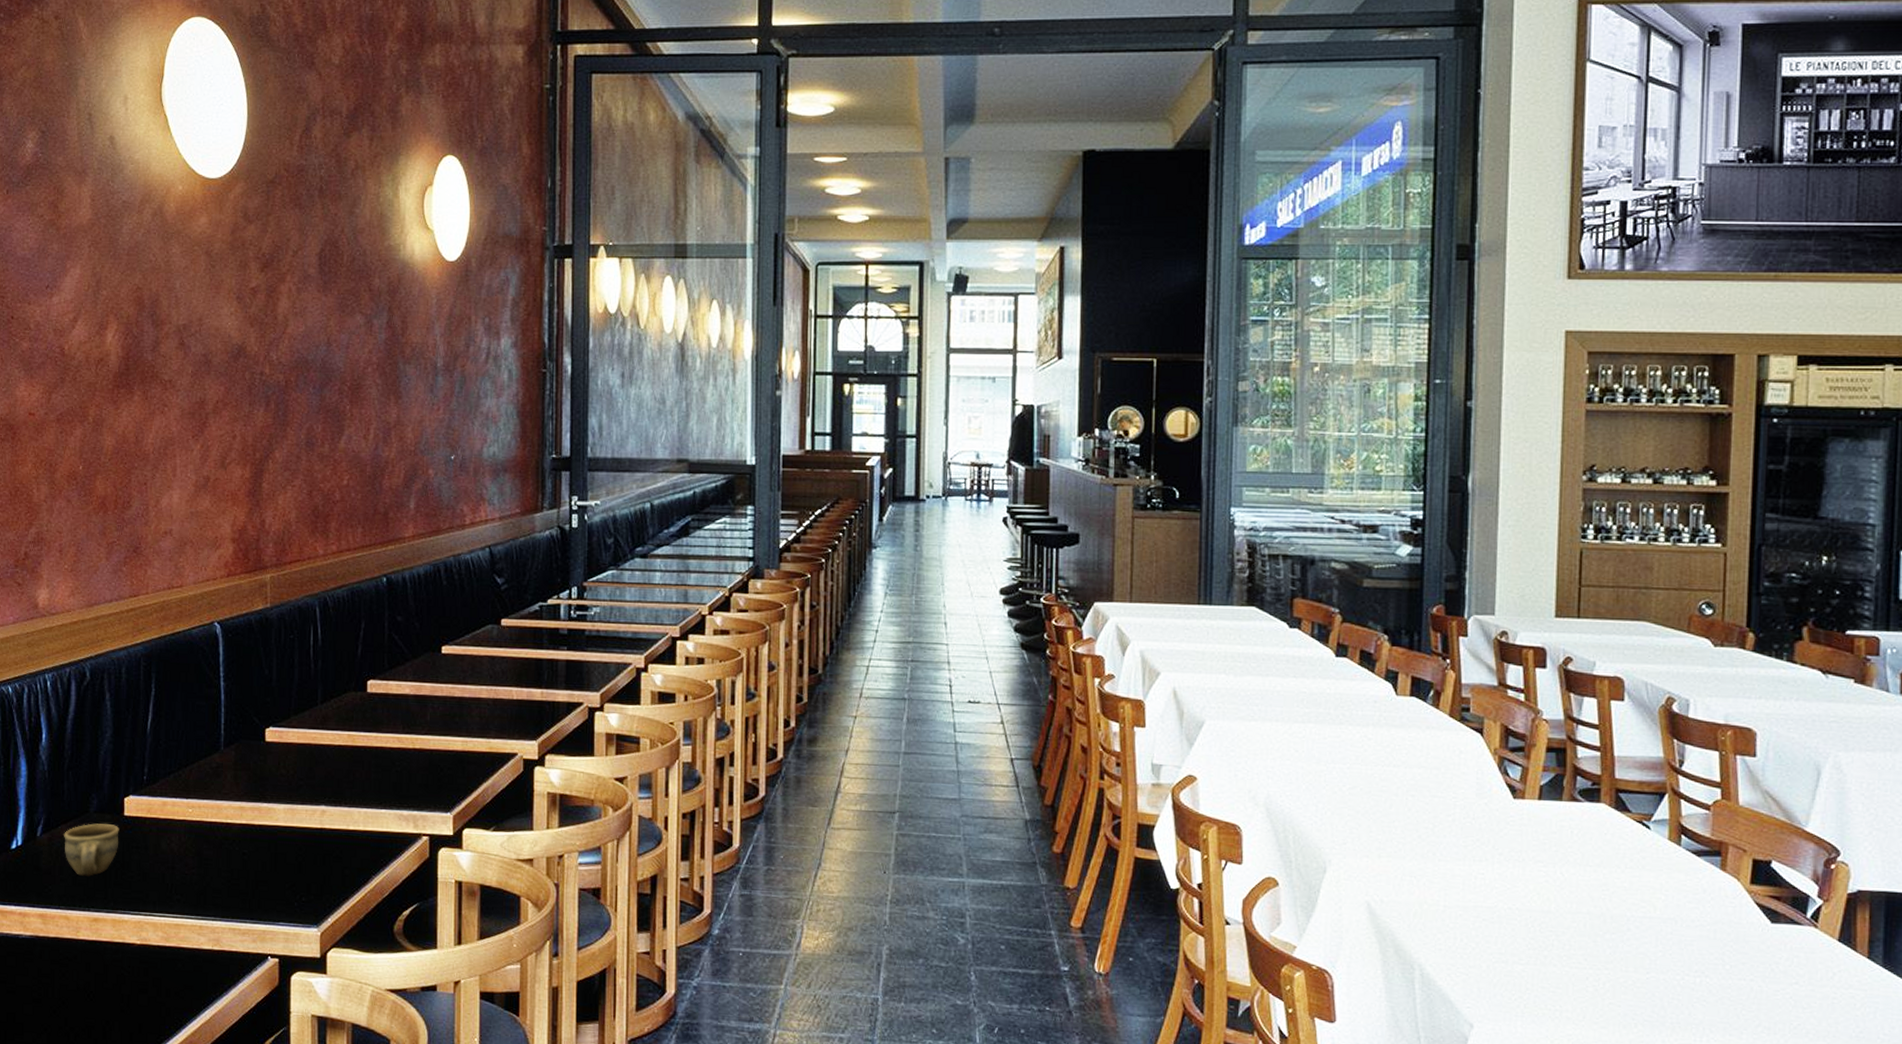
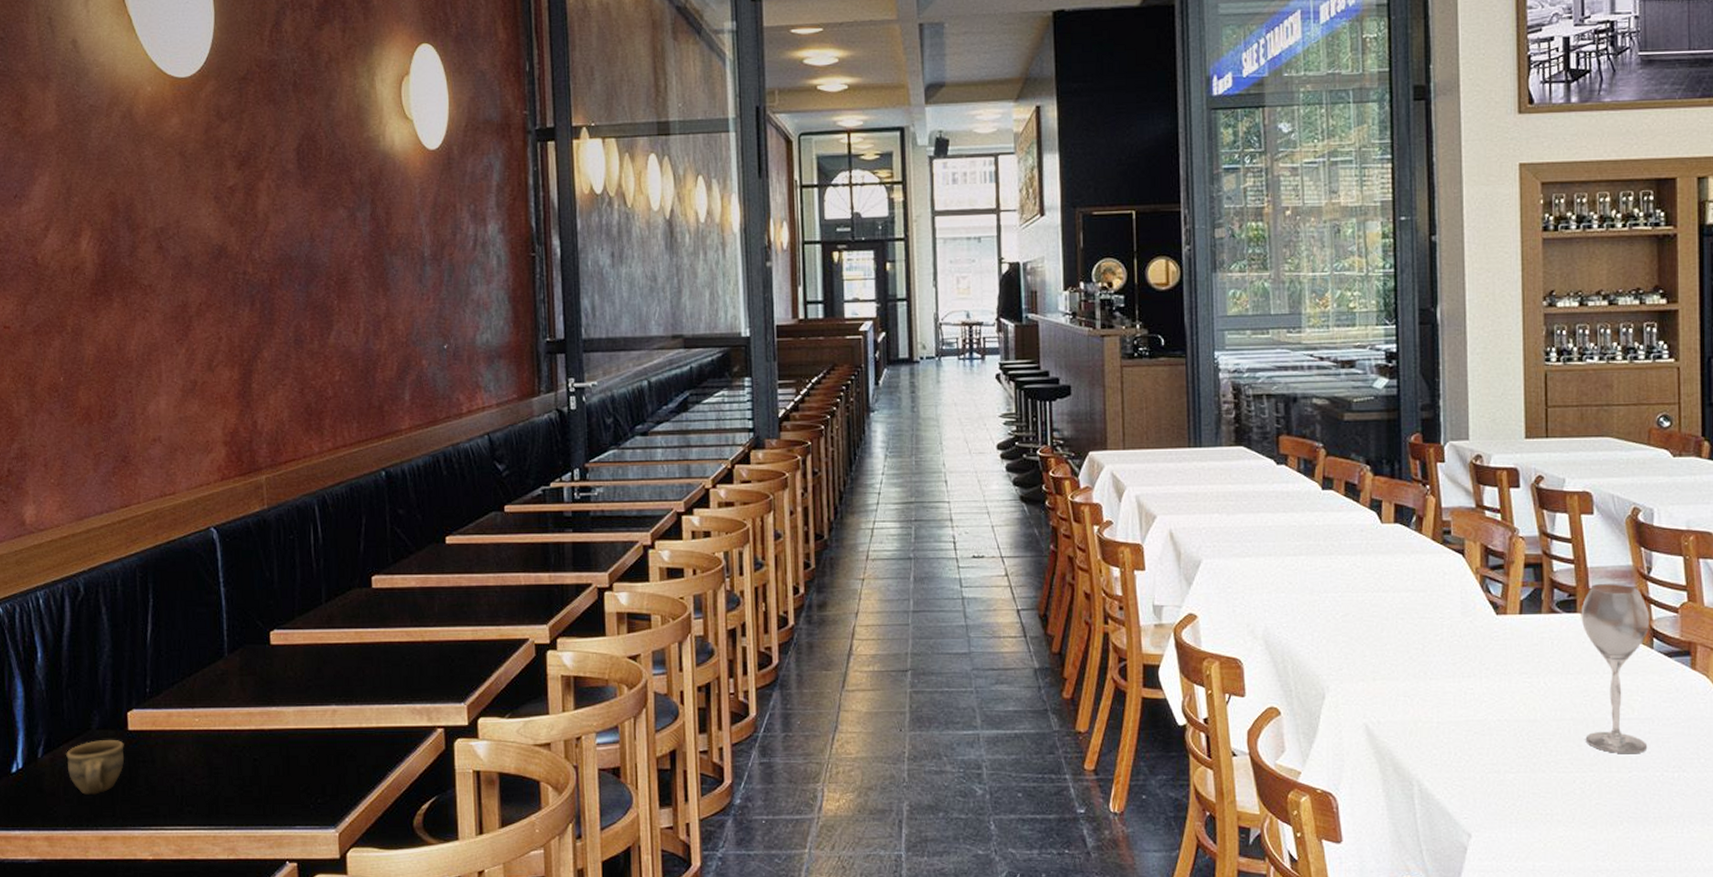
wineglass: none [1602,773,1680,955] -> present [1581,583,1650,754]

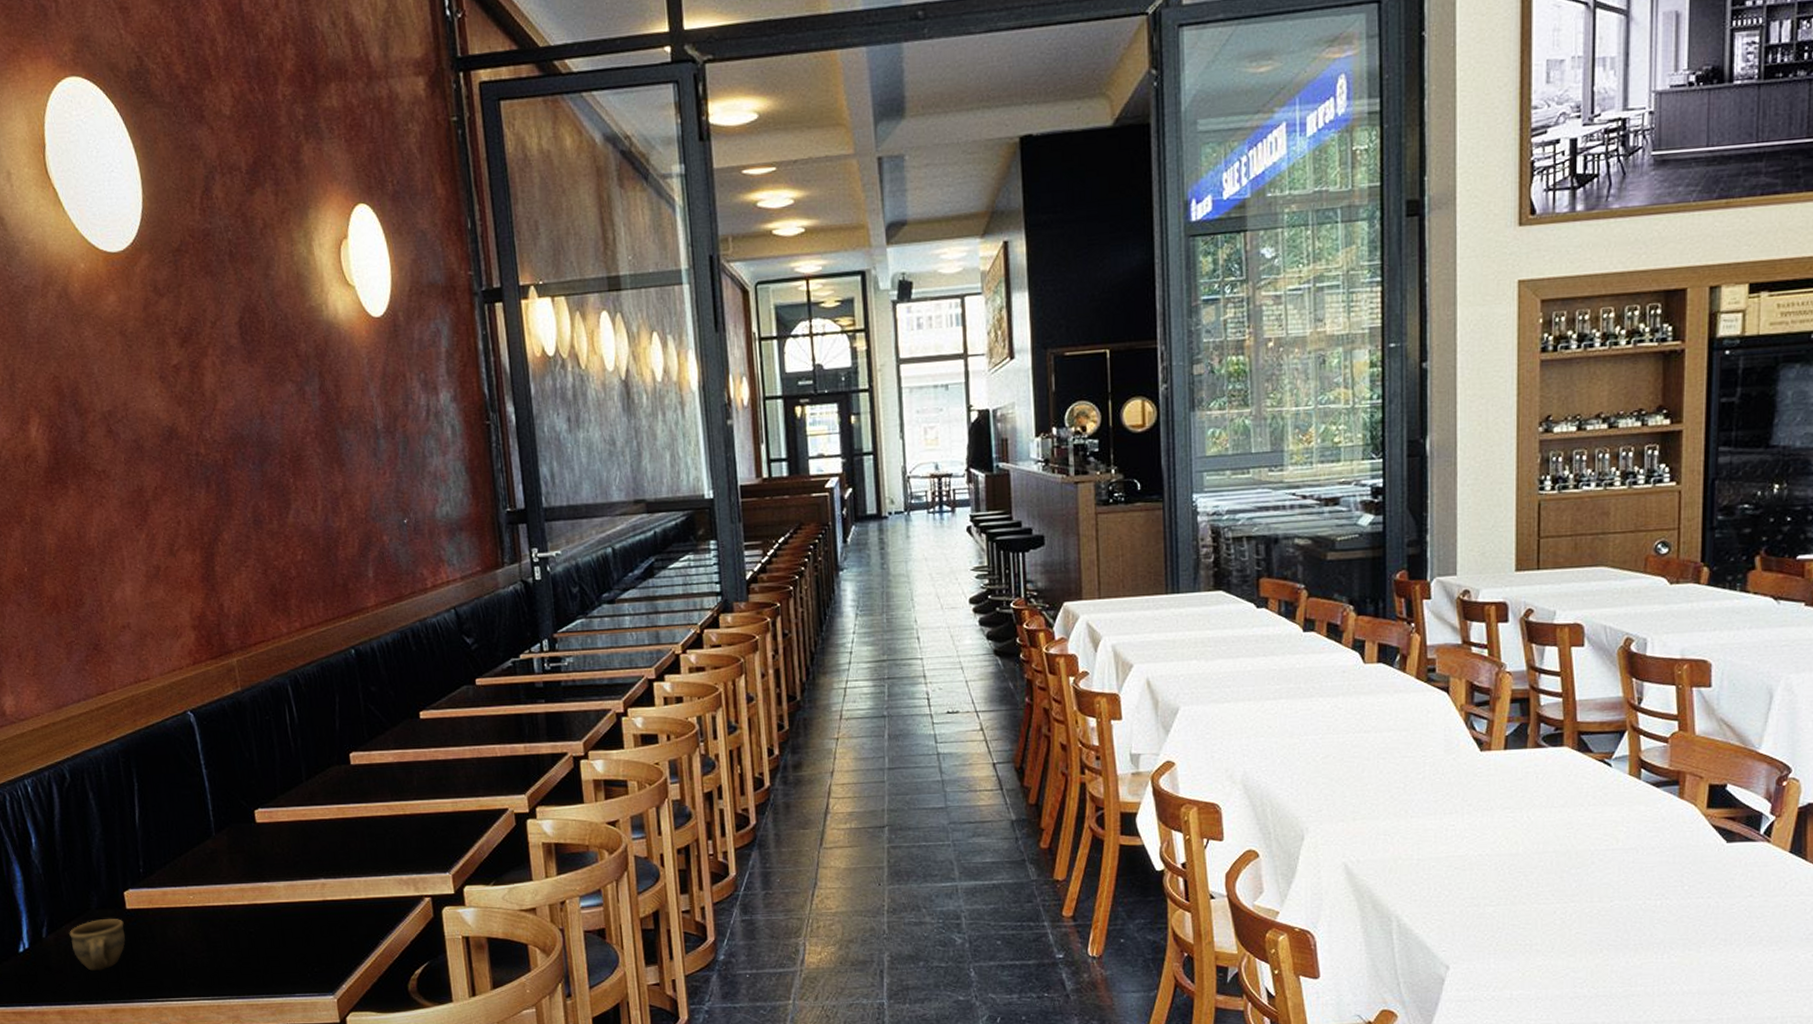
wineglass: present [1581,583,1650,754] -> none [1567,715,1639,884]

